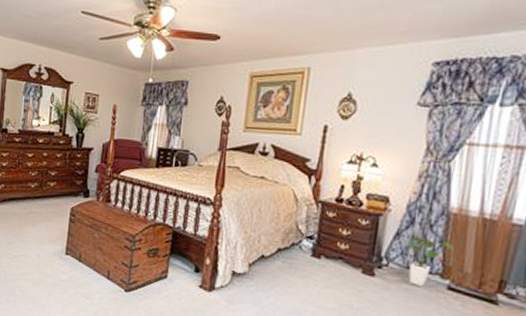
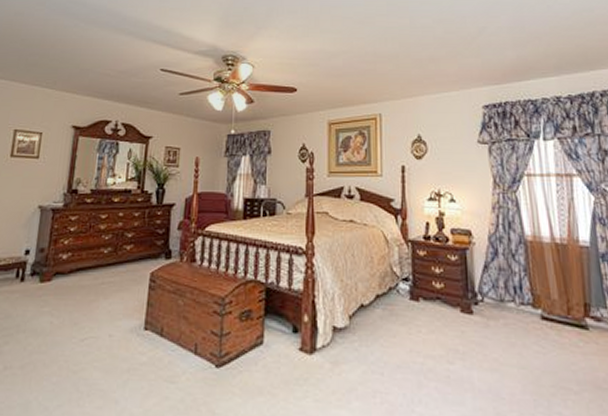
house plant: present [407,237,454,286] -> none [497,268,538,319]

